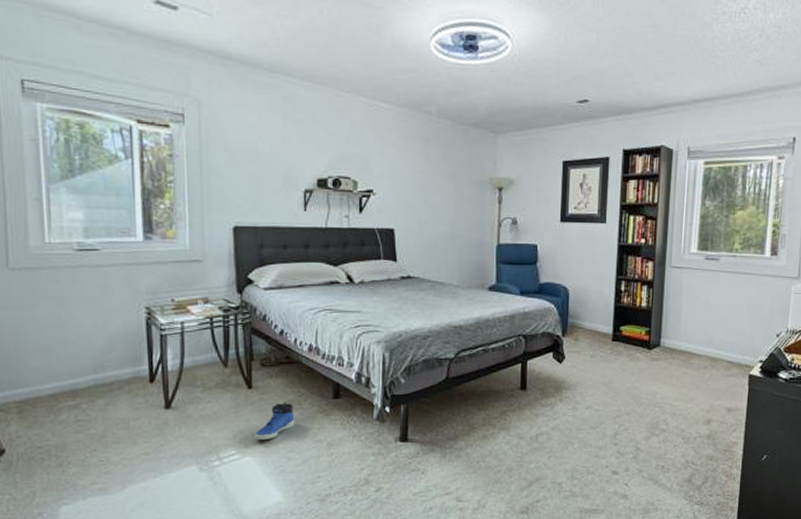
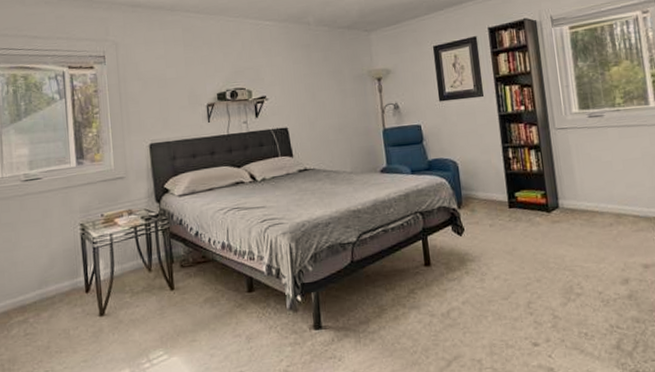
sneaker: present [254,403,295,440] -> none [179,300,215,339]

